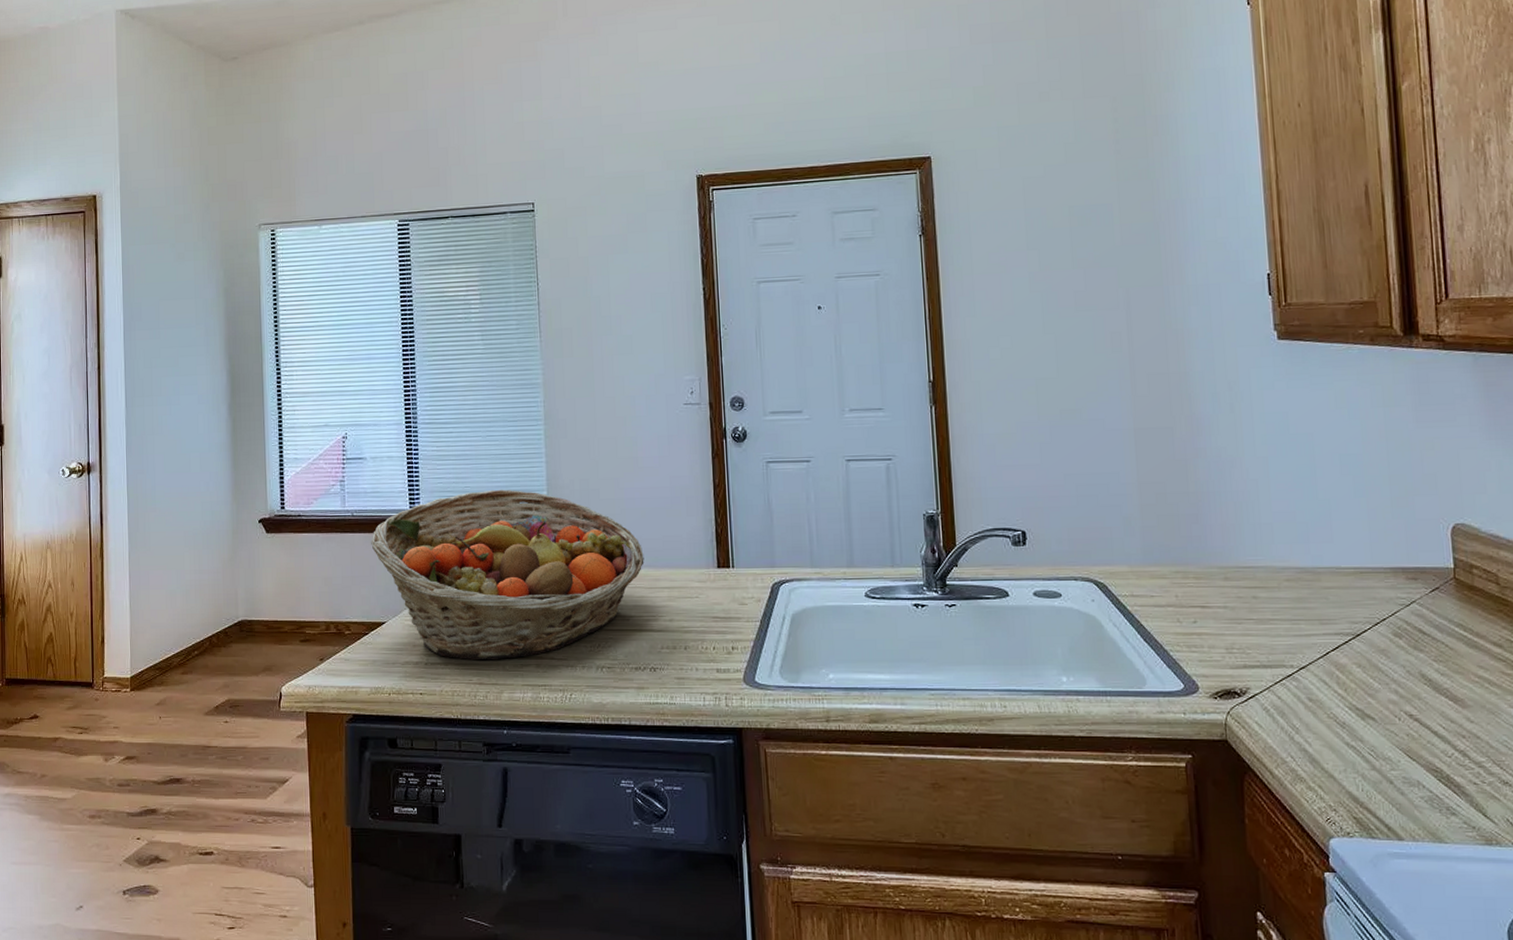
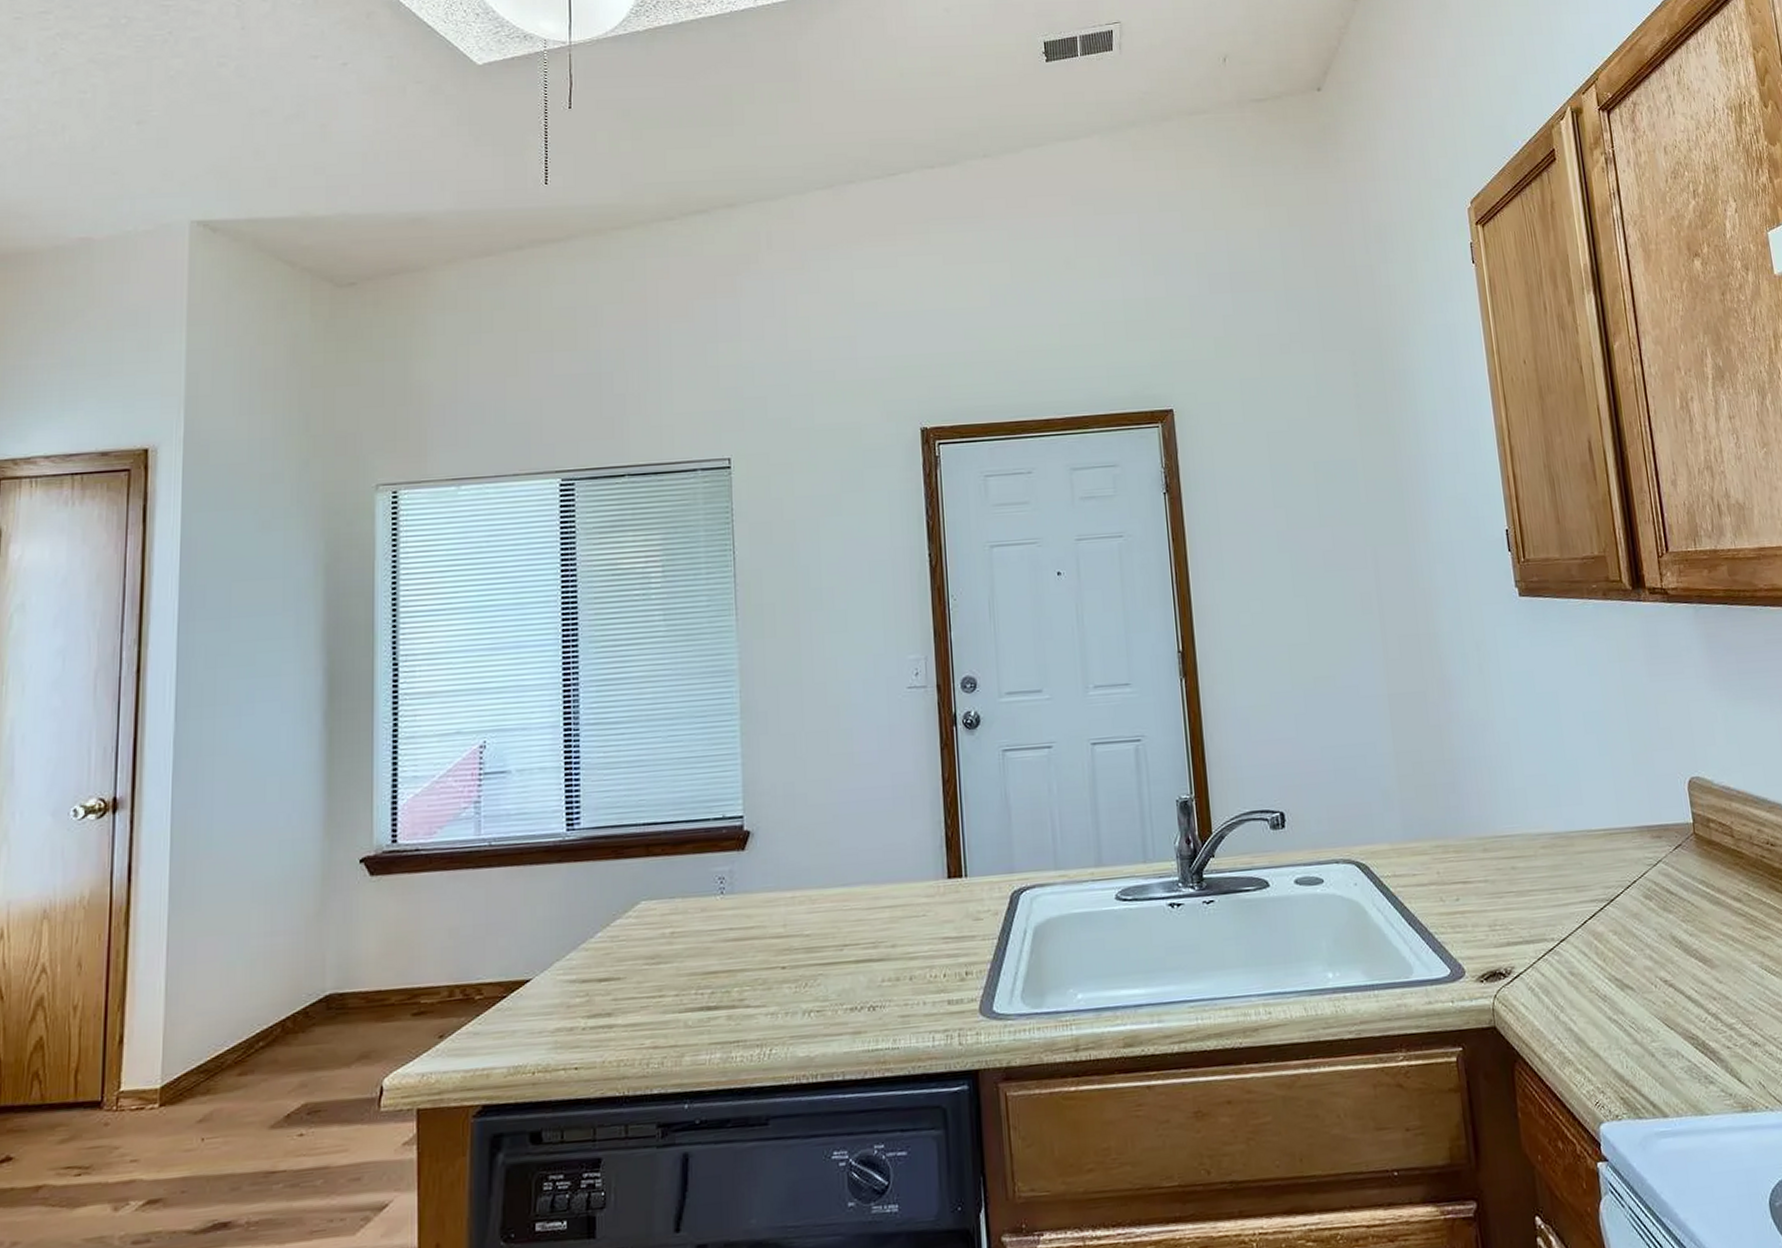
fruit basket: present [371,489,644,661] -> none [514,800,861,1019]

